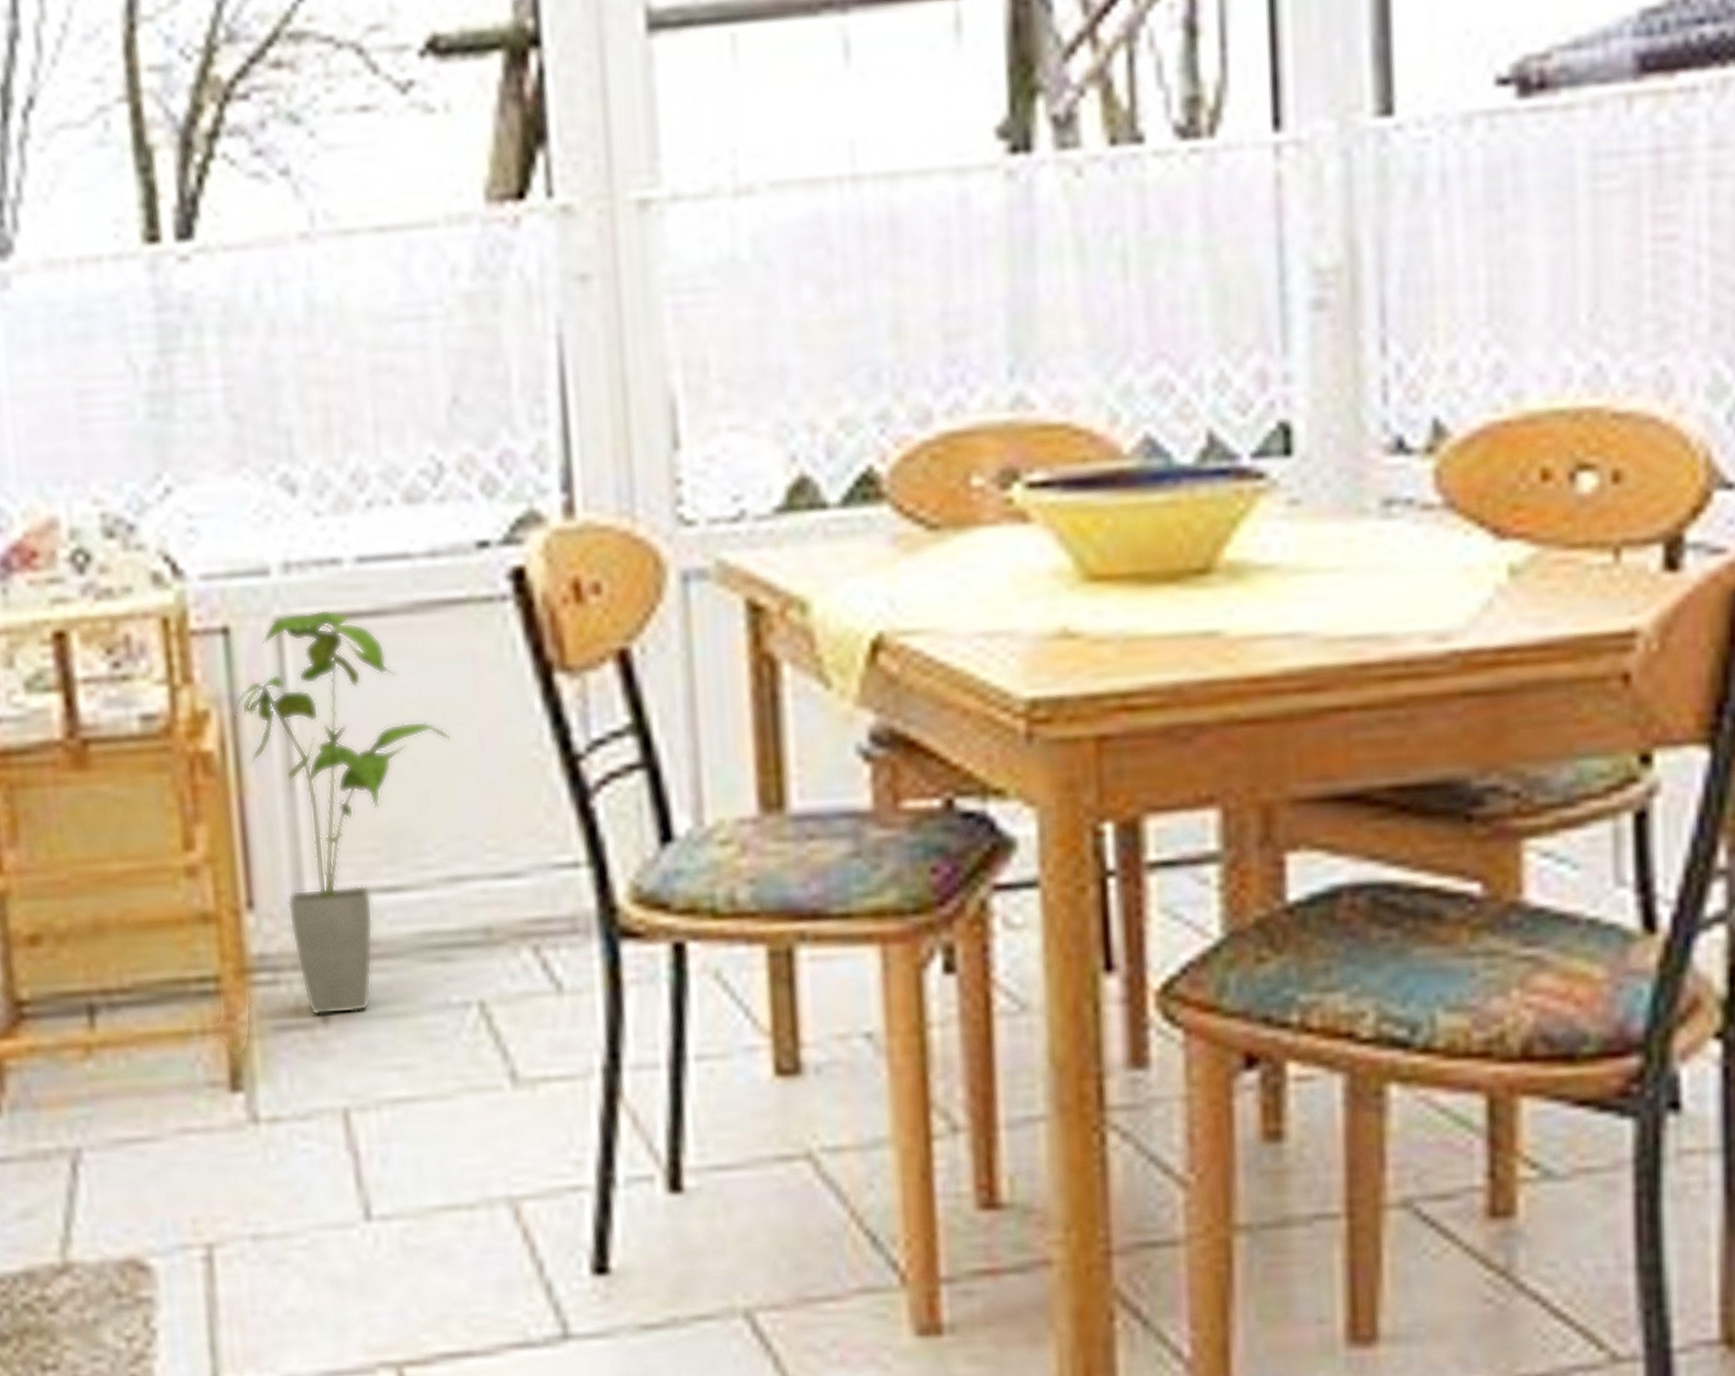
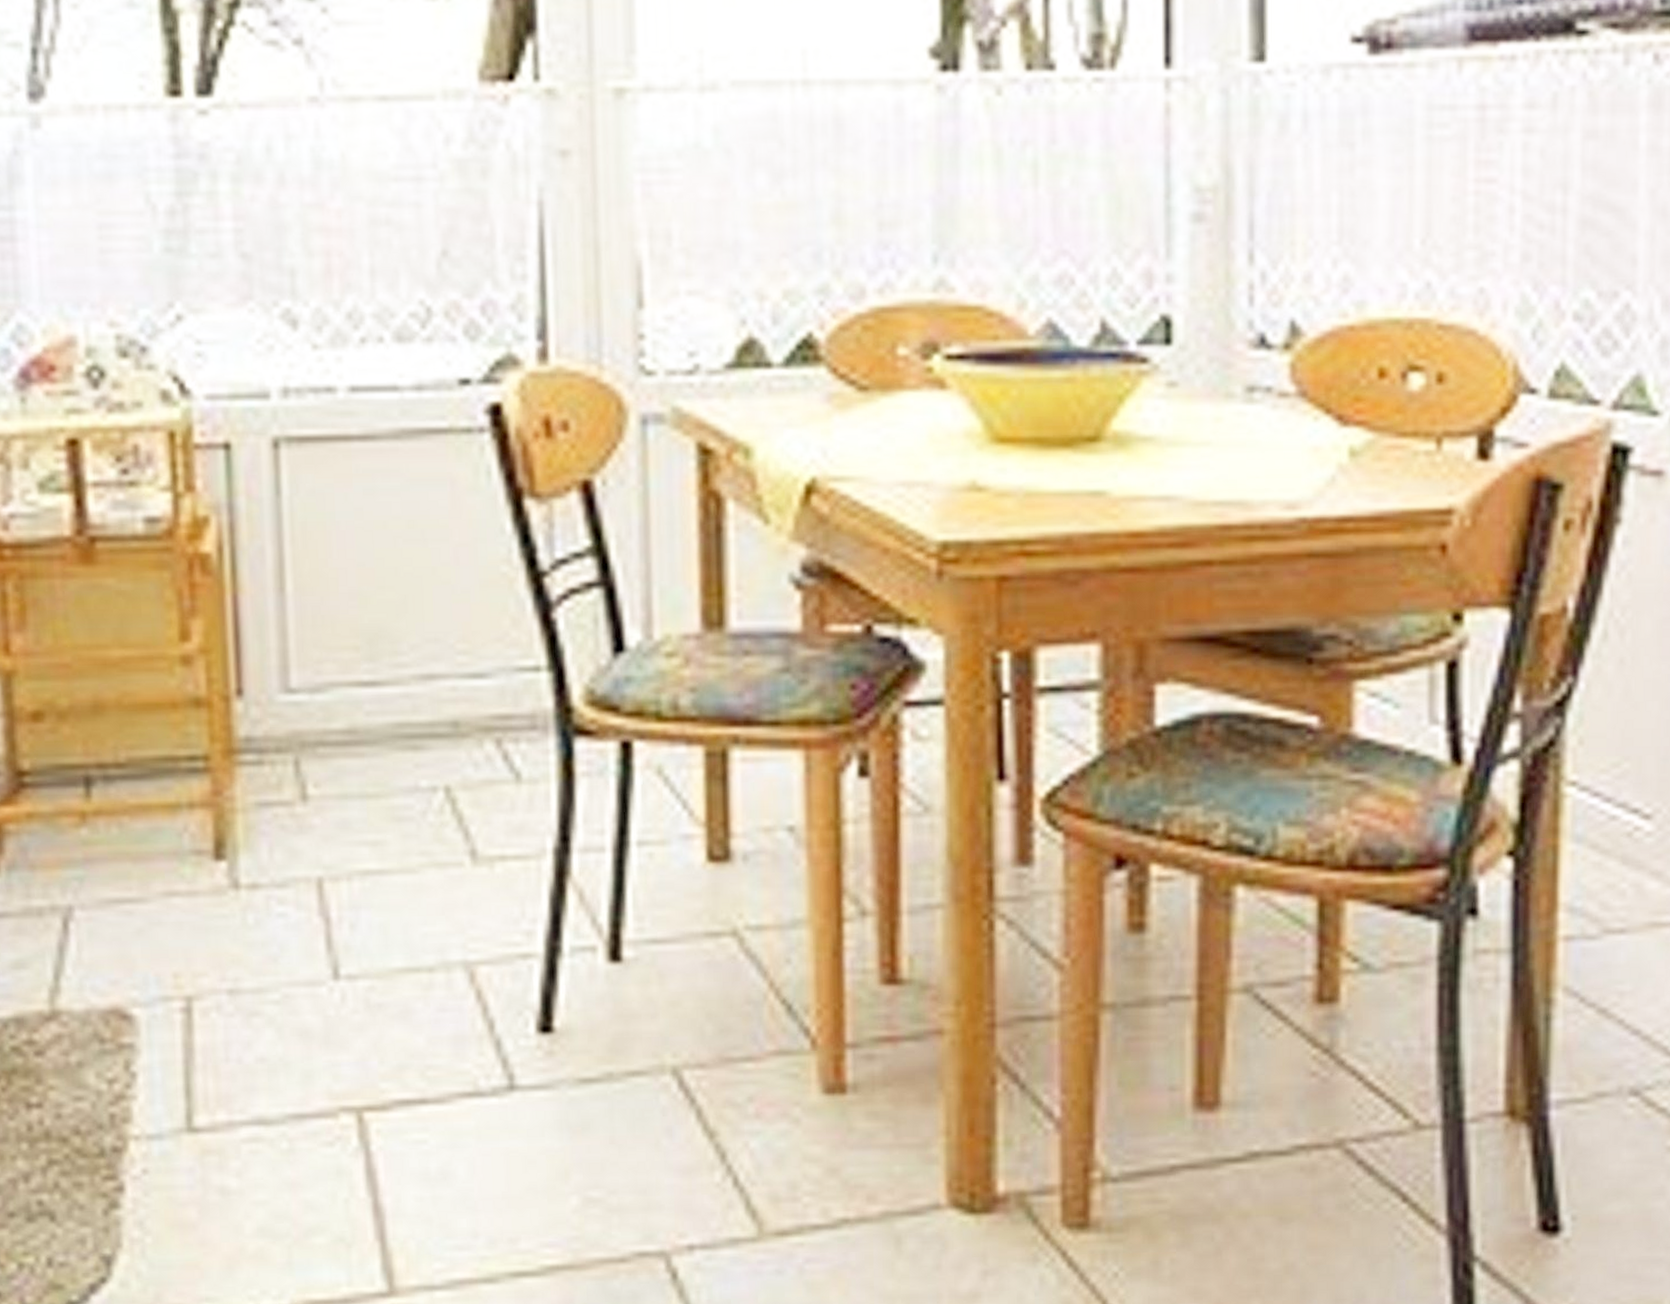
house plant: present [234,609,451,1015] -> none [232,431,429,794]

